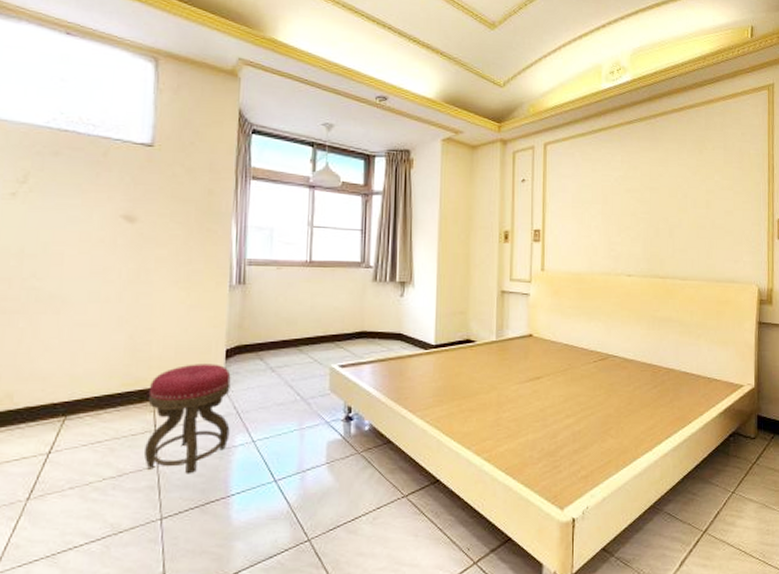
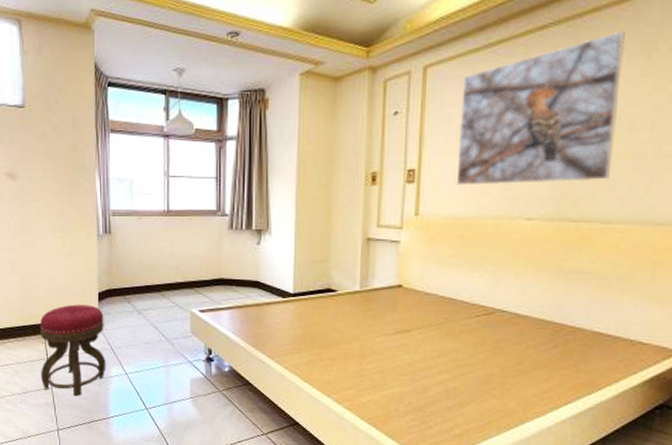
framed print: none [573,131,685,246] -> present [456,31,625,186]

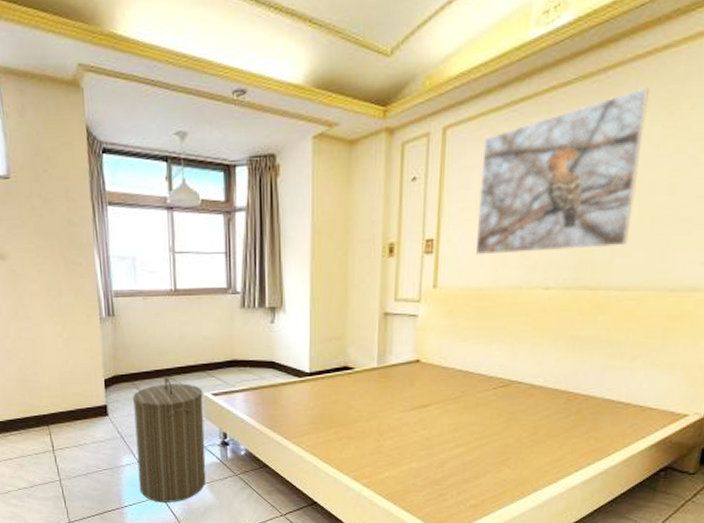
stool: present [39,304,106,397] -> none [42,392,117,488]
laundry hamper: none [124,292,190,416] -> present [133,377,206,503]

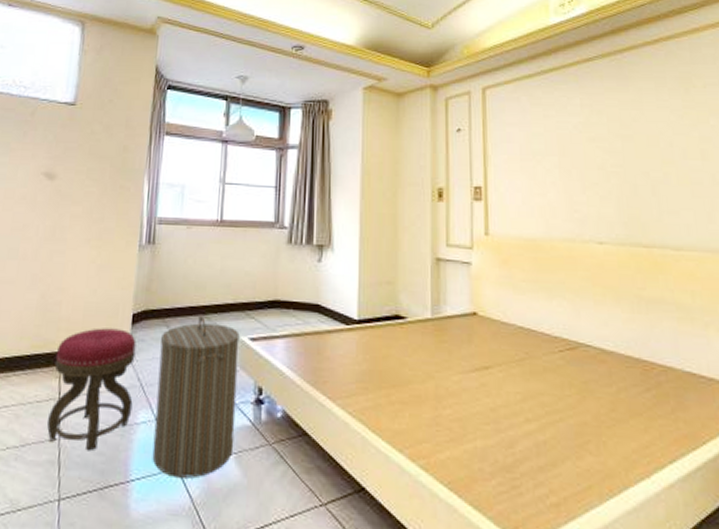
stool: none [42,392,117,488] -> present [47,328,136,451]
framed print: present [475,87,649,255] -> none [520,67,672,206]

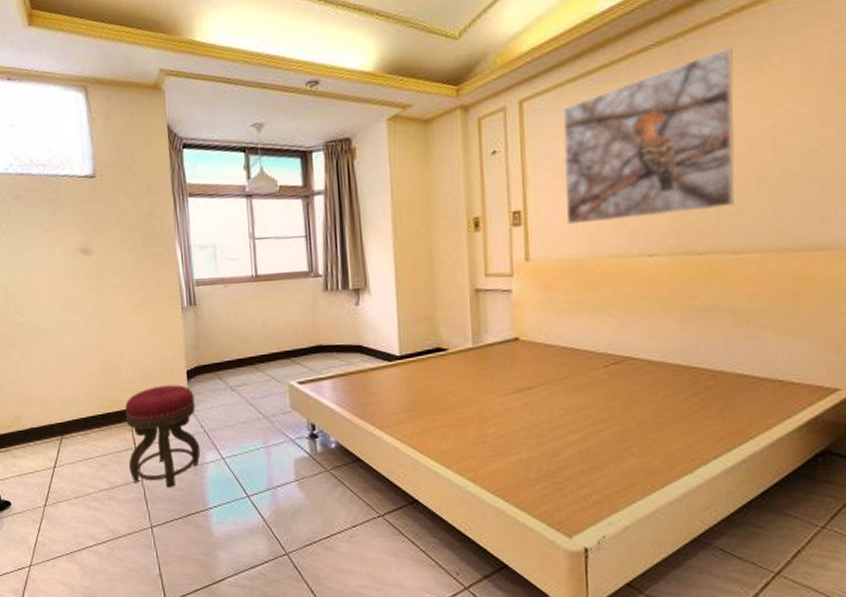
laundry hamper: present [152,315,240,479] -> none [216,365,296,503]
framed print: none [520,67,672,206] -> present [562,47,735,225]

